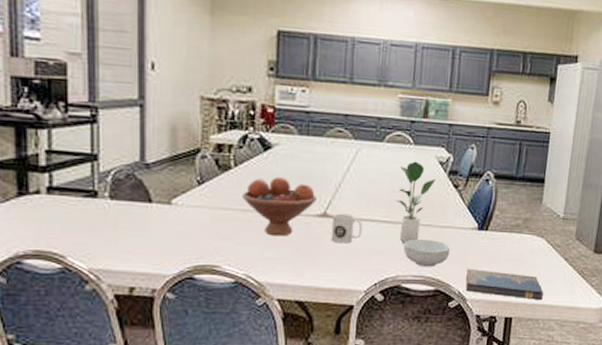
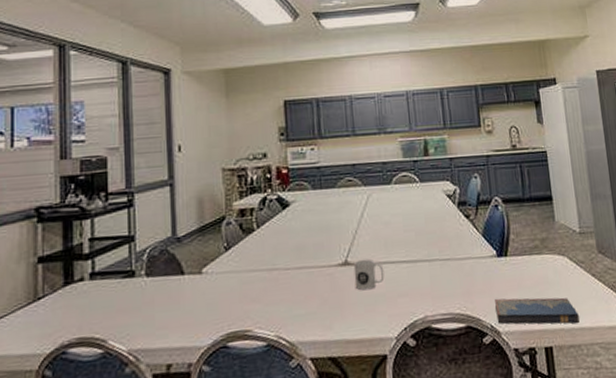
fruit bowl: present [242,176,317,237] -> none [267,231,336,292]
potted plant: present [395,161,436,244] -> none [409,198,447,282]
cereal bowl: present [404,238,451,267] -> none [427,273,474,304]

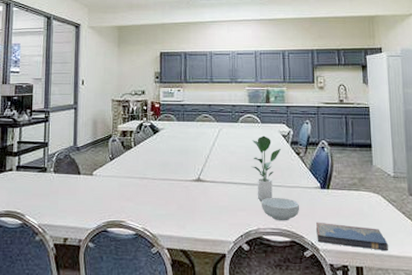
mug: present [353,258,384,290] -> none [204,178,228,202]
potted plant: none [409,198,447,282] -> present [251,135,282,201]
cereal bowl: none [427,273,474,304] -> present [262,197,300,221]

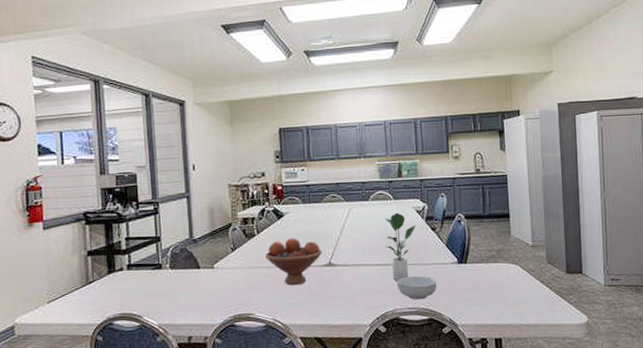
fruit bowl: none [140,152,192,197] -> present [265,237,322,286]
hardcover book: present [316,222,388,251] -> none [454,297,527,321]

